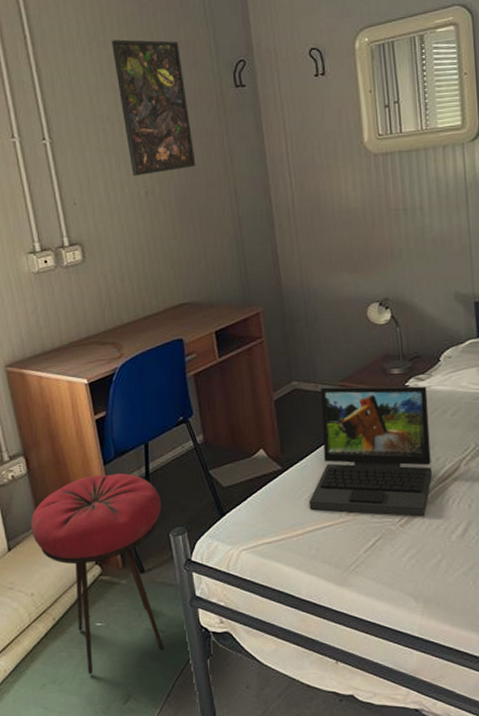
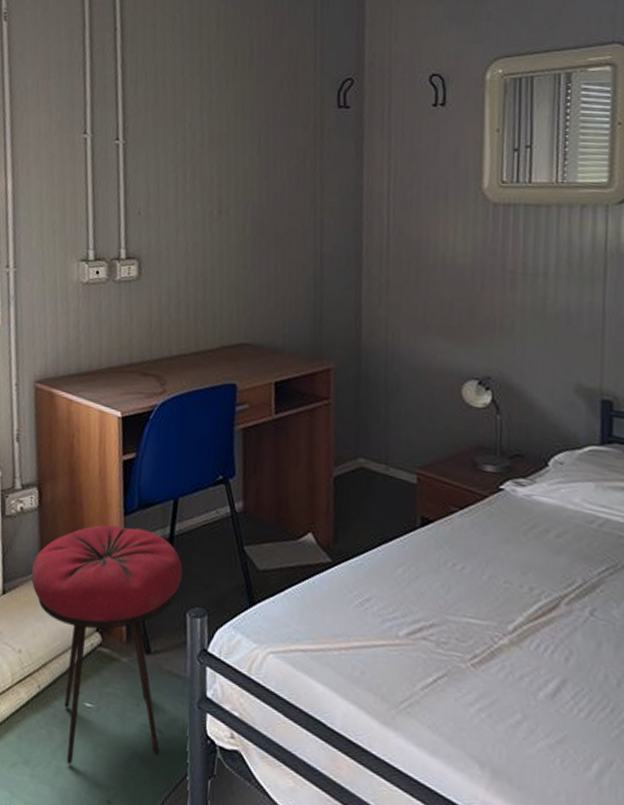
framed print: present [111,39,196,177] -> none [206,42,281,193]
laptop: present [309,386,432,517] -> none [359,471,527,660]

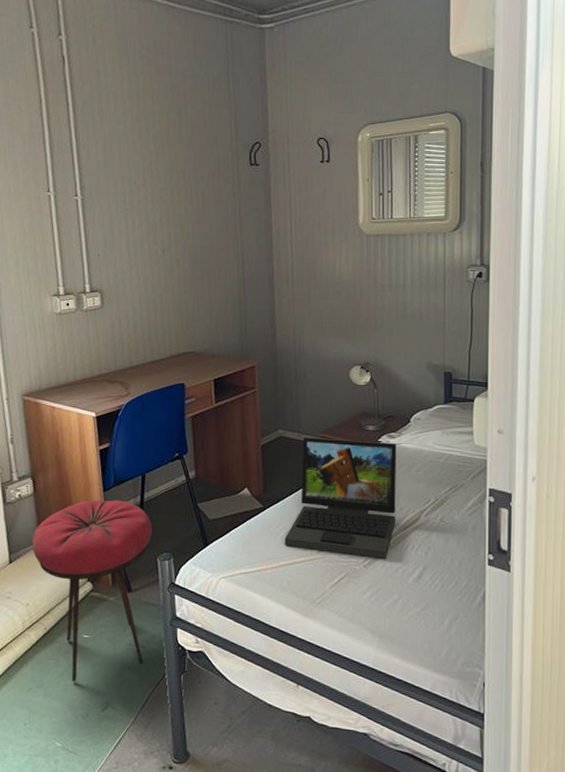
laptop: none [359,471,527,660] -> present [284,437,397,560]

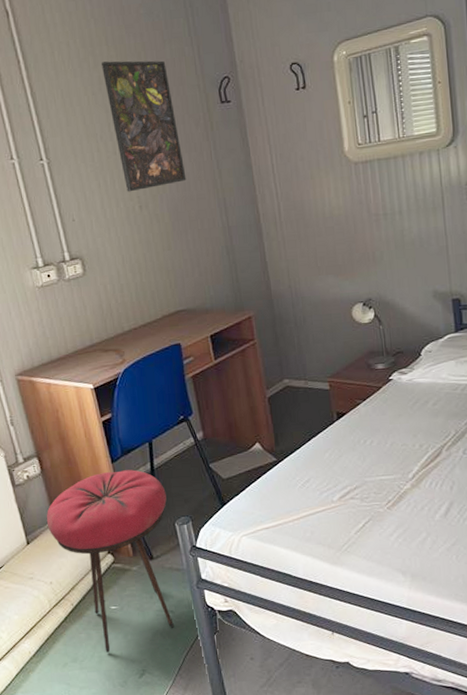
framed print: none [144,114,210,236] -> present [101,60,187,192]
laptop: present [284,437,397,560] -> none [302,379,416,499]

